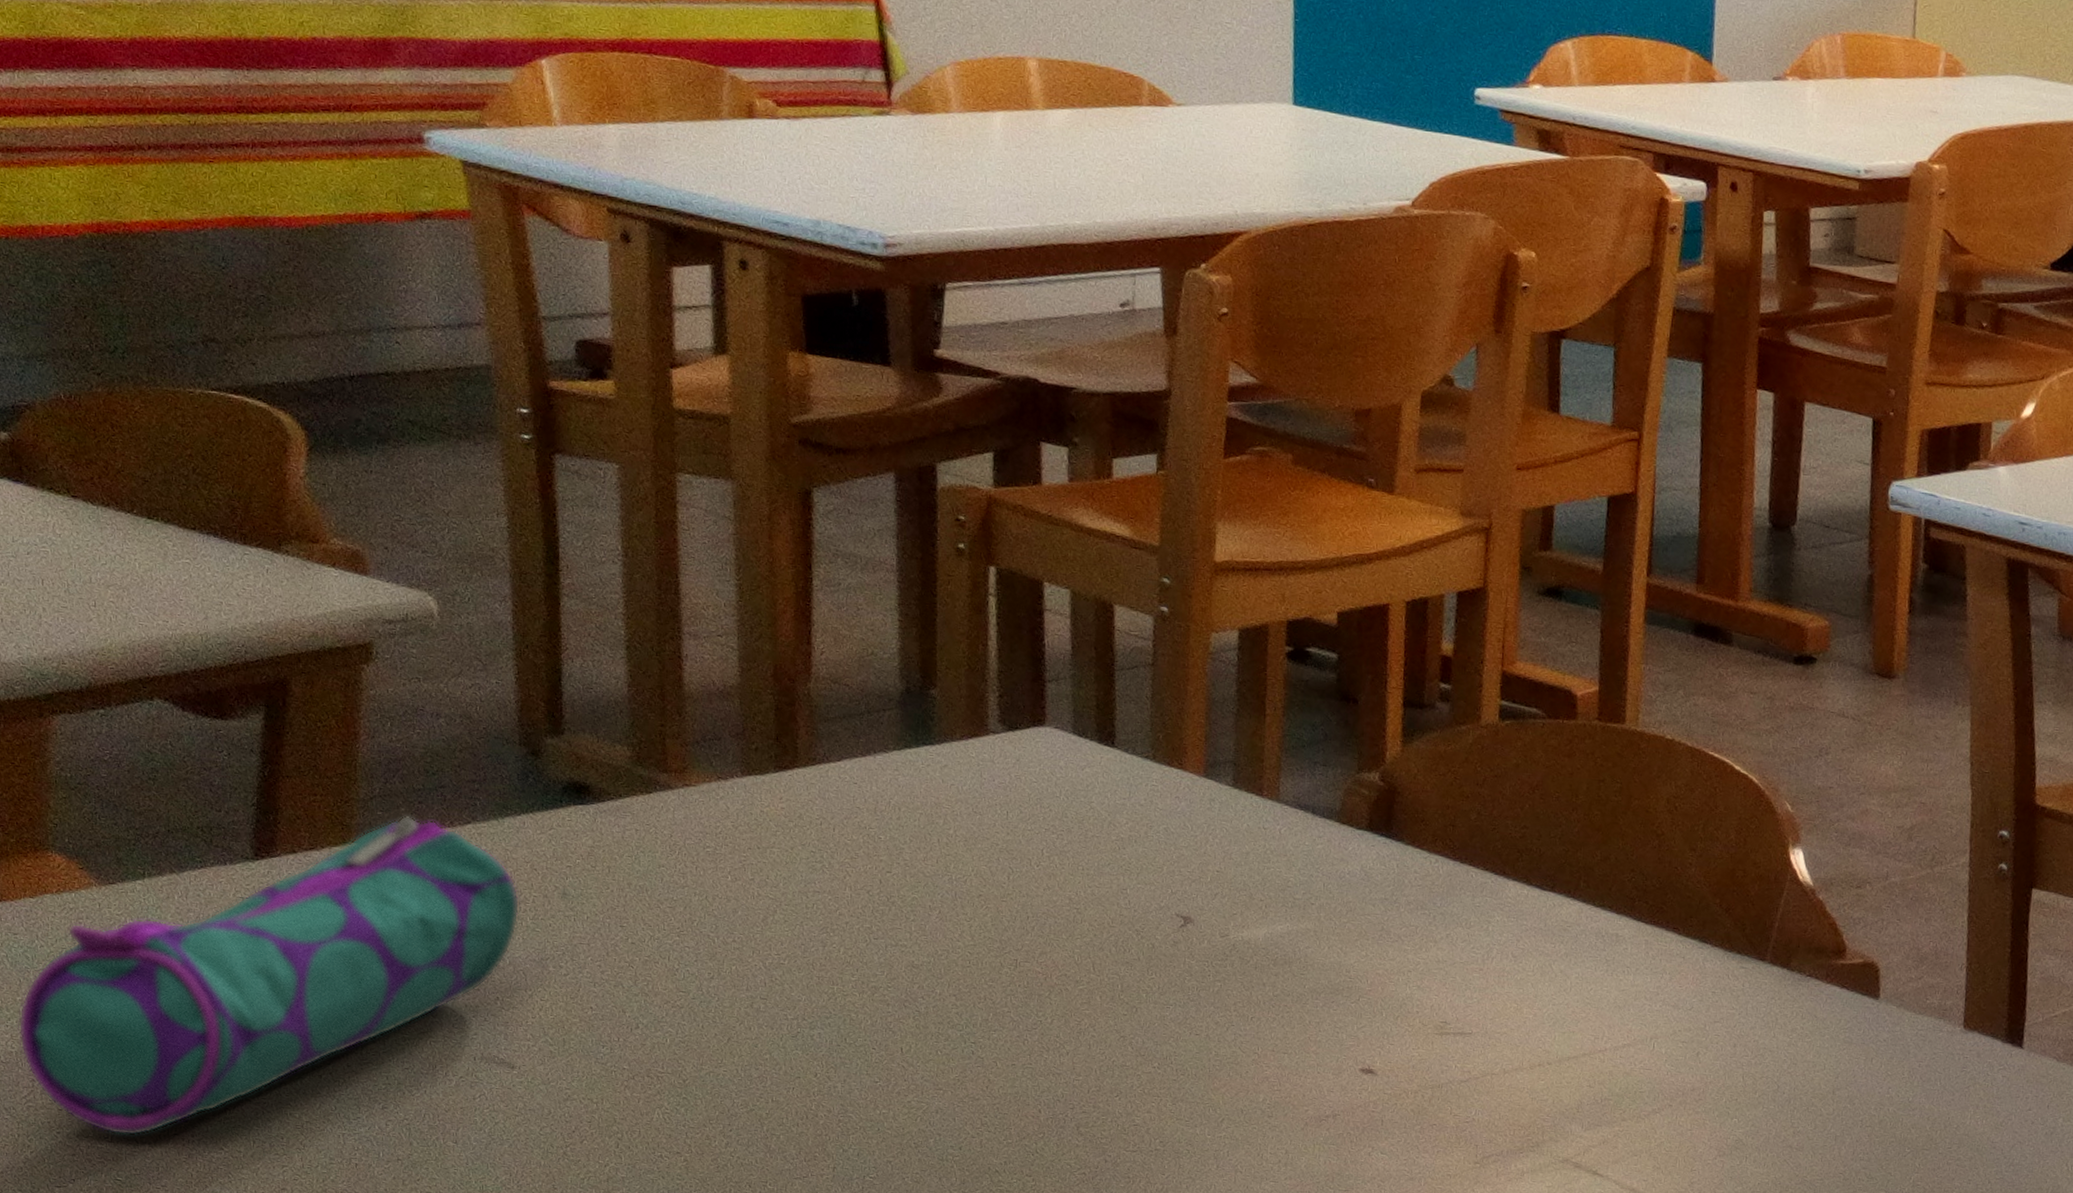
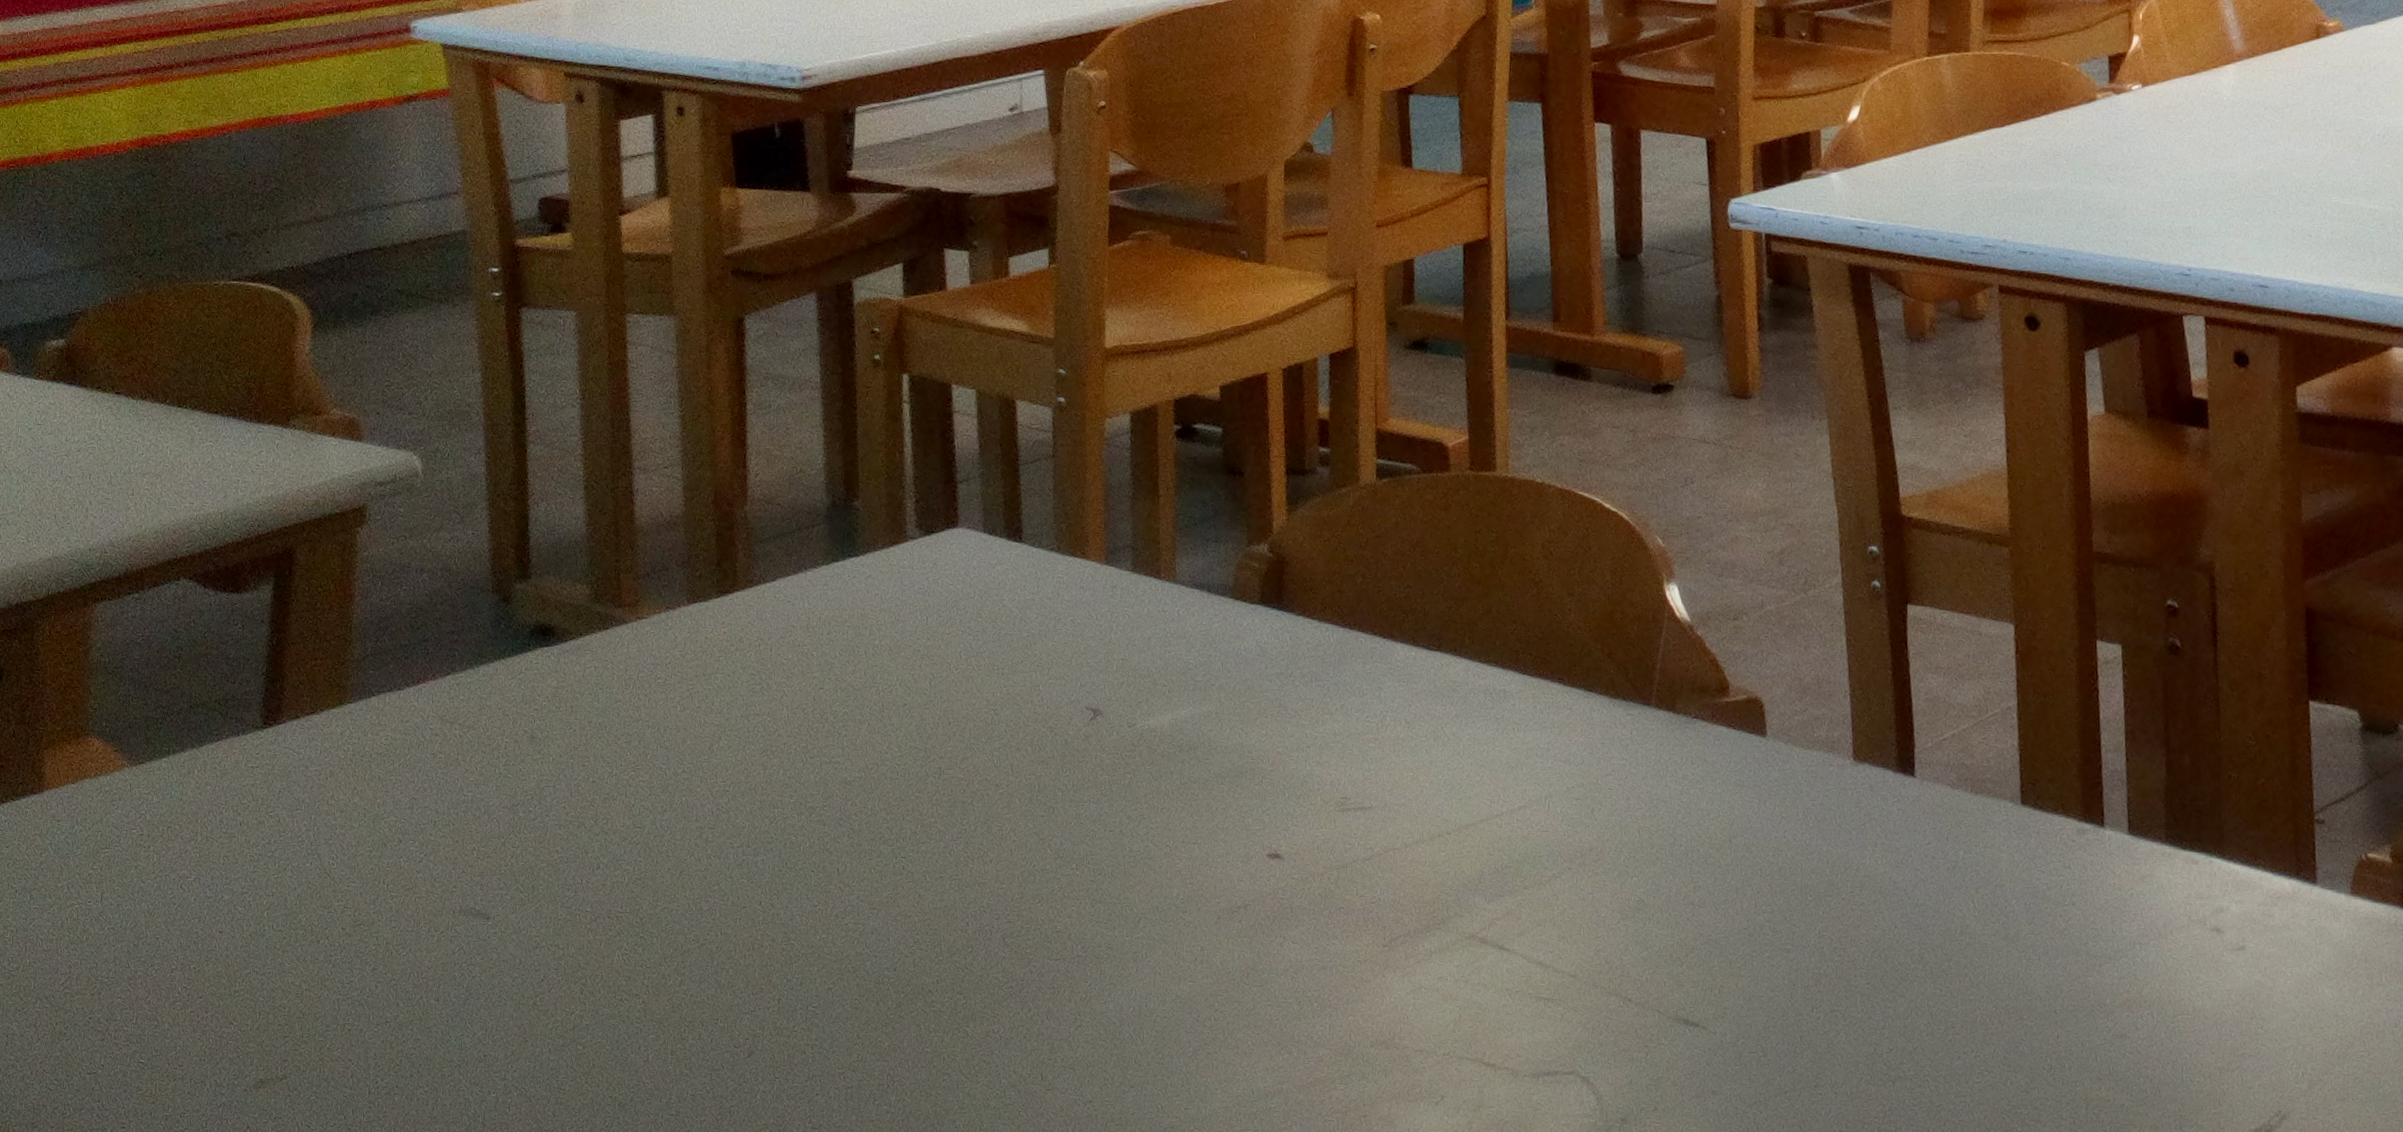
pencil case: present [18,815,520,1136] -> none [59,672,494,1016]

